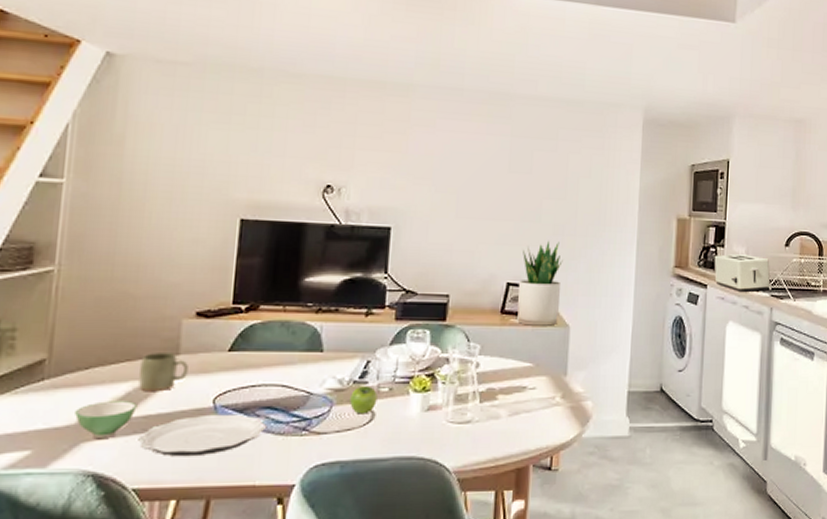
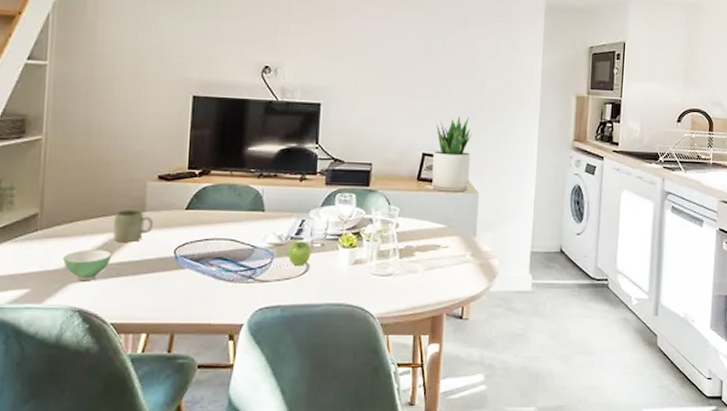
plate: present [138,414,268,457] -> none [114,262,220,298]
toaster: present [714,253,771,293] -> none [610,128,663,164]

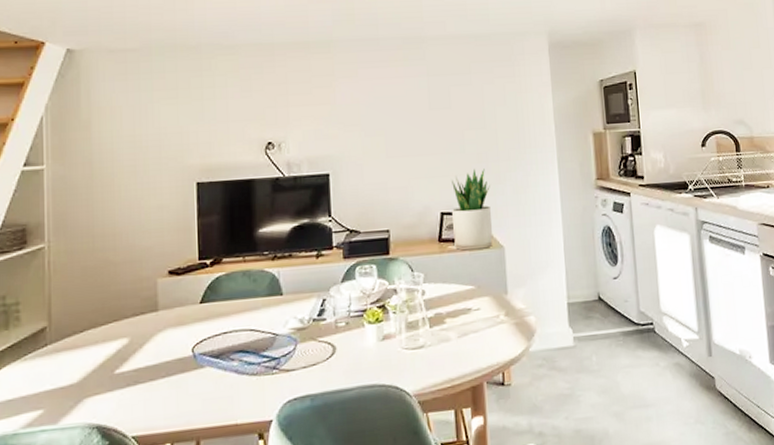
bowl: present [63,249,113,282] -> none [76,357,128,395]
mug: present [113,210,153,243] -> none [126,310,167,348]
fruit: present [288,241,311,266] -> none [312,322,336,350]

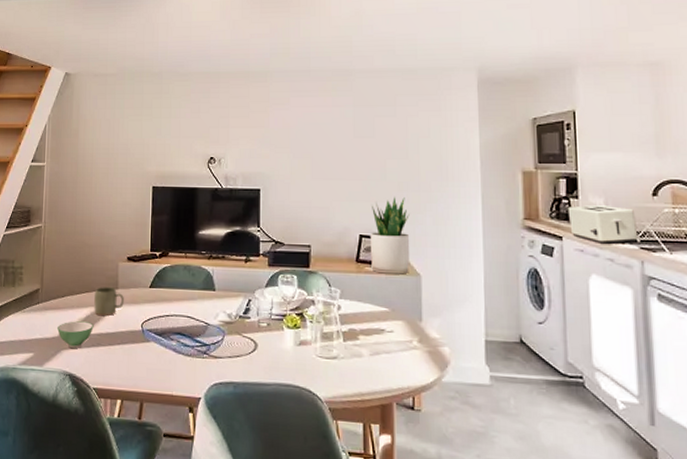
bowl: none [76,357,128,395] -> present [57,321,94,349]
mug: none [126,310,167,348] -> present [94,287,124,316]
toaster: none [633,158,692,197] -> present [567,204,639,245]

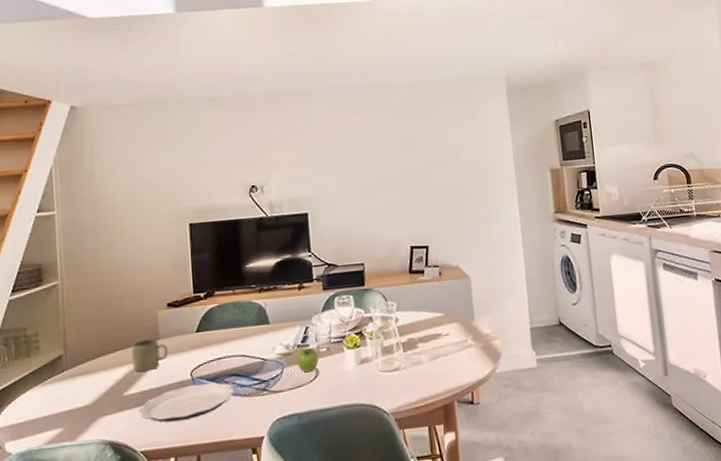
bowl: present [57,321,94,349] -> none [90,381,135,415]
plate: none [95,335,179,368] -> present [139,382,235,423]
fruit: none [238,320,258,344] -> present [296,347,319,373]
planter: present [371,196,410,275] -> none [420,205,459,281]
toaster: present [567,204,639,245] -> none [589,192,646,227]

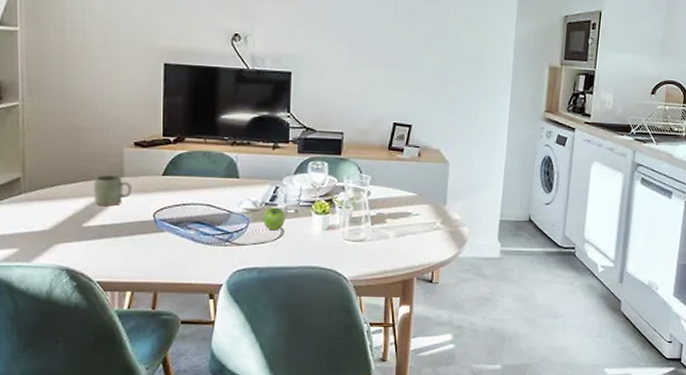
plate: present [139,382,235,423] -> none [98,226,198,259]

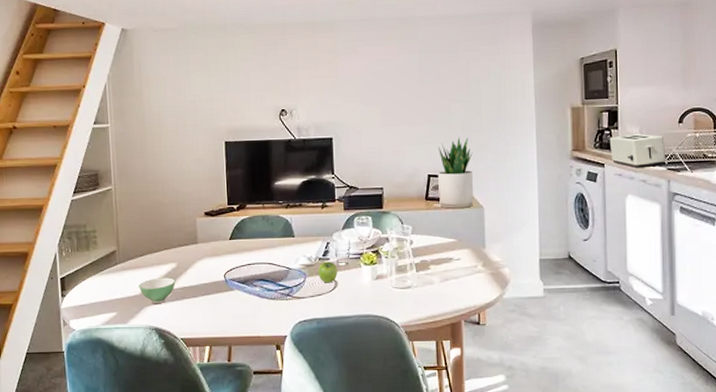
bowl: none [48,212,94,242] -> present [139,277,176,305]
mug: present [94,175,131,207] -> none [174,242,205,271]
planter: none [403,85,443,162] -> present [438,137,474,209]
toaster: none [582,100,636,136] -> present [609,133,666,169]

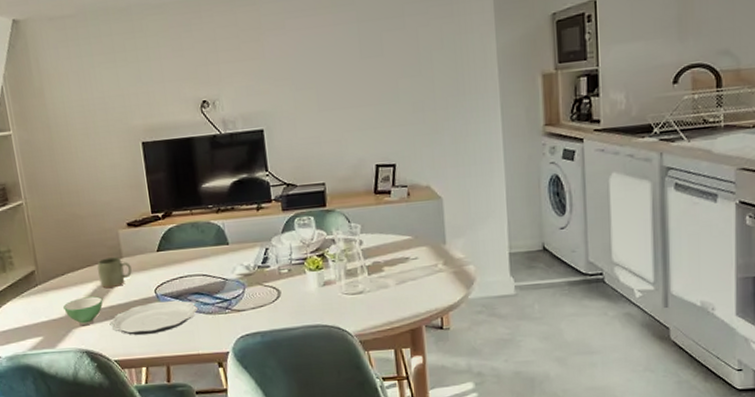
mug: none [174,242,205,271] -> present [97,257,132,289]
plate: none [179,285,263,316] -> present [109,300,199,336]
fruit: present [318,261,338,283] -> none [257,269,280,293]
planter: present [438,137,474,209] -> none [386,118,430,202]
toaster: present [609,133,666,169] -> none [588,99,658,142]

